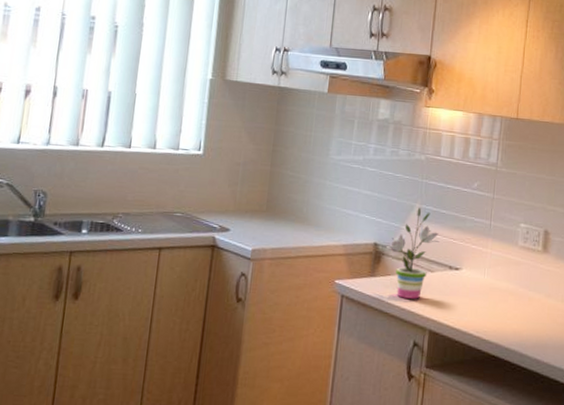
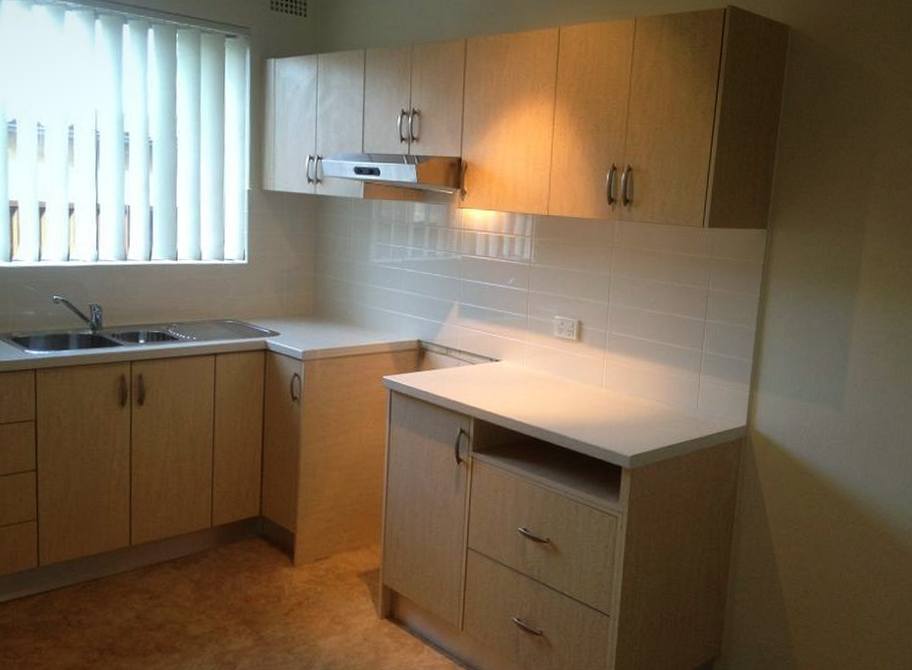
potted plant: present [384,207,439,299] -> none [427,304,479,390]

